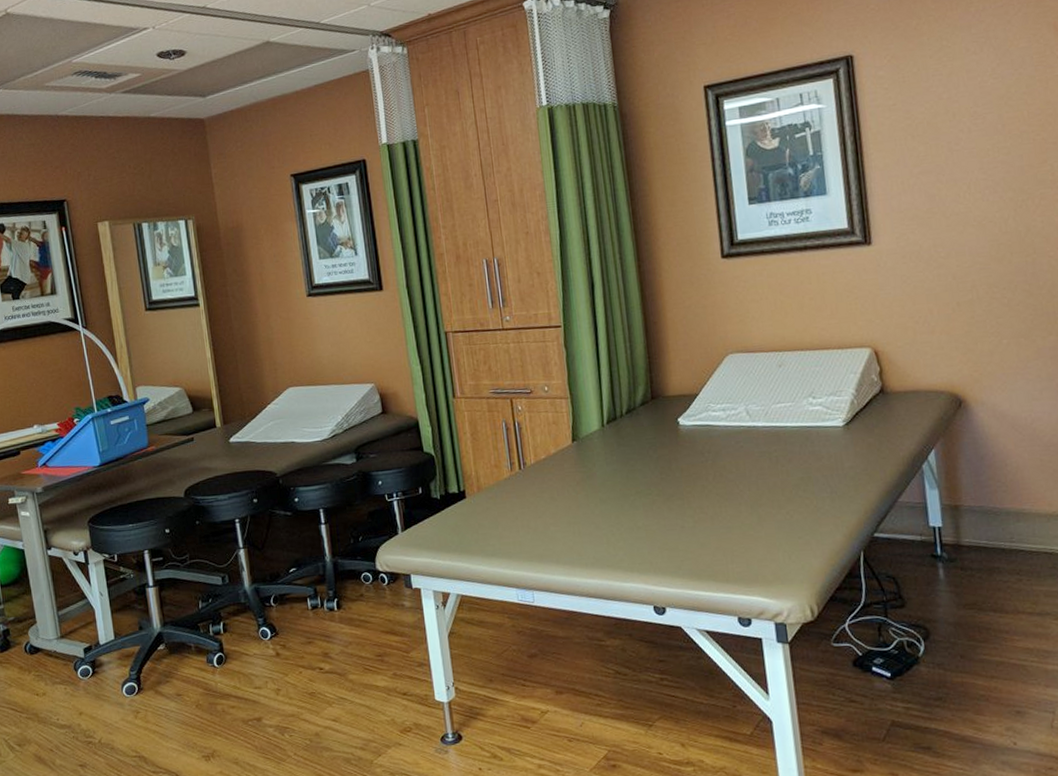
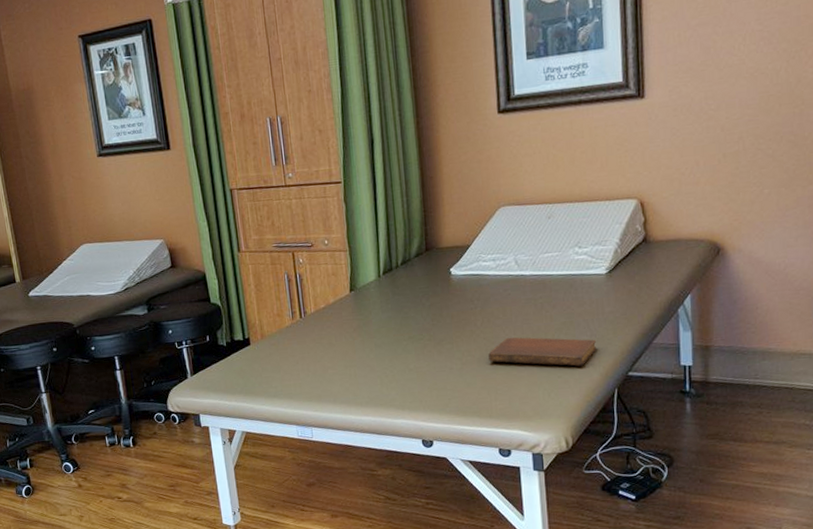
notebook: none [722,493,839,526] -> present [488,337,597,366]

